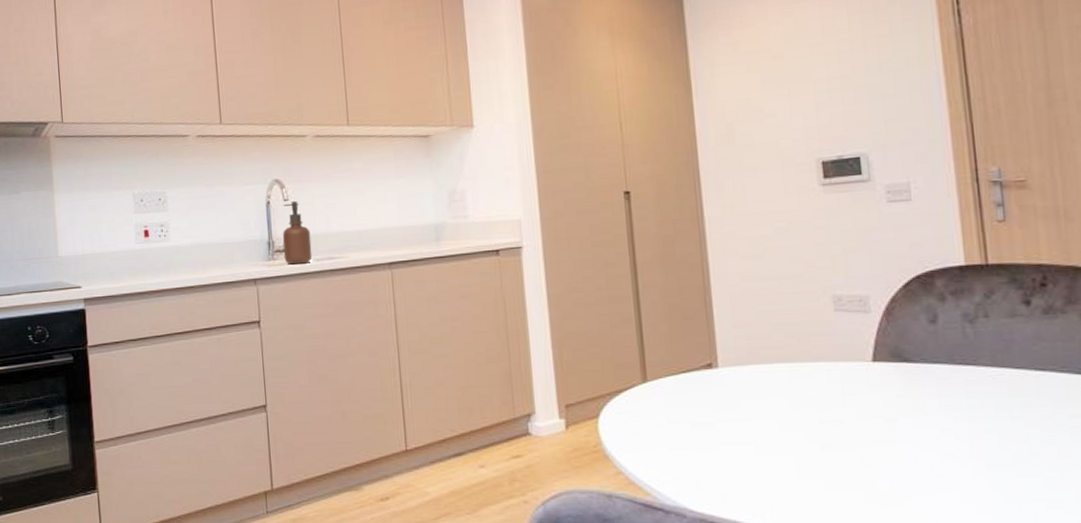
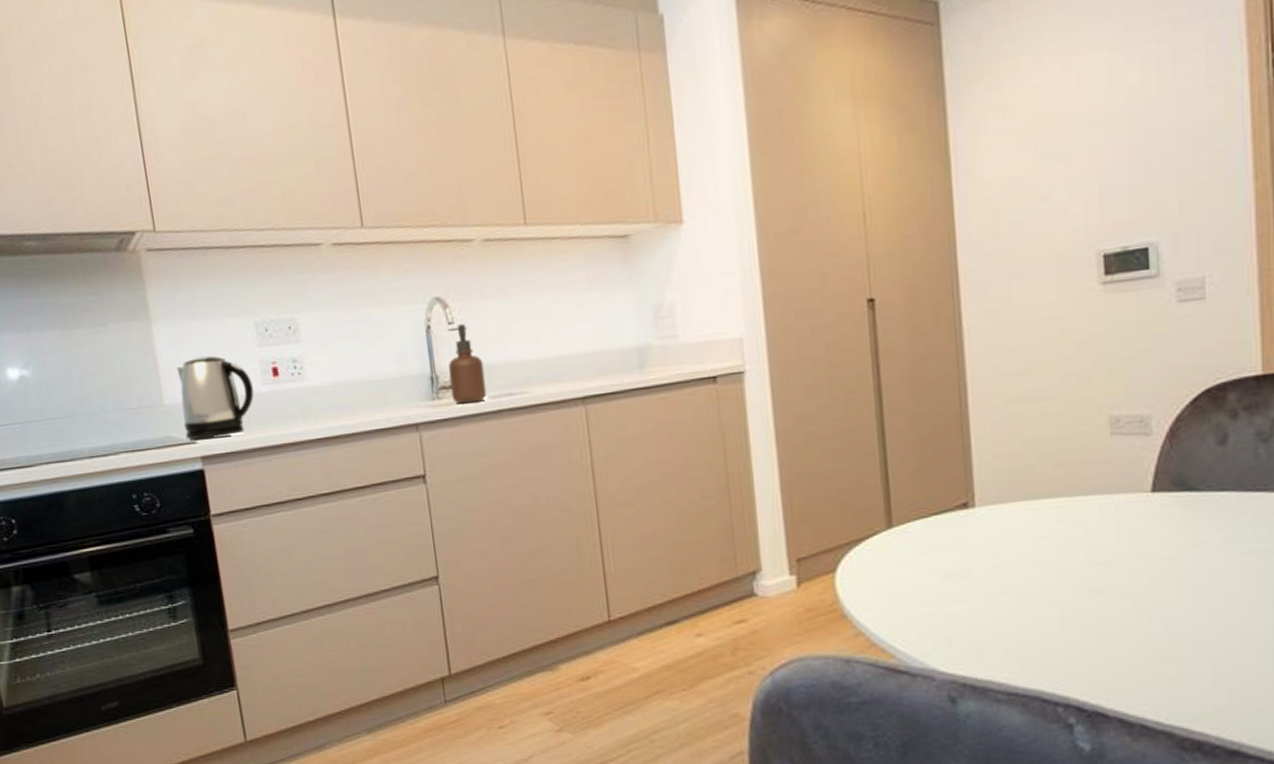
kettle: none [70,219,129,285] -> present [176,355,254,440]

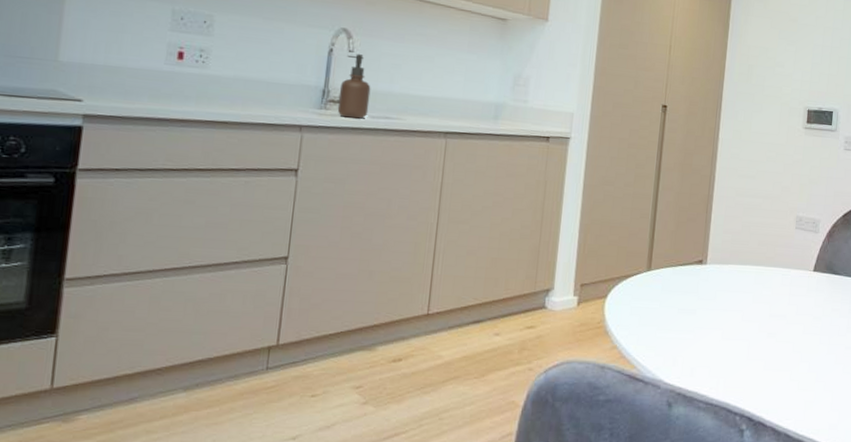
kettle: present [176,355,254,440] -> none [72,26,156,102]

